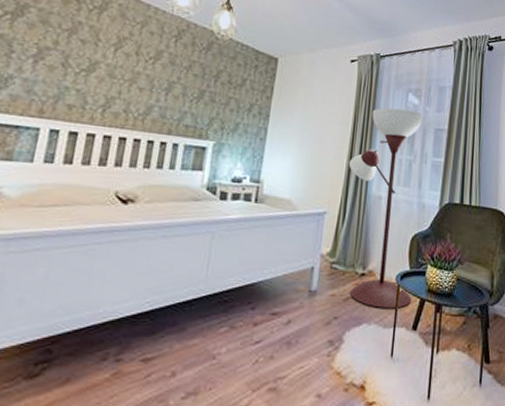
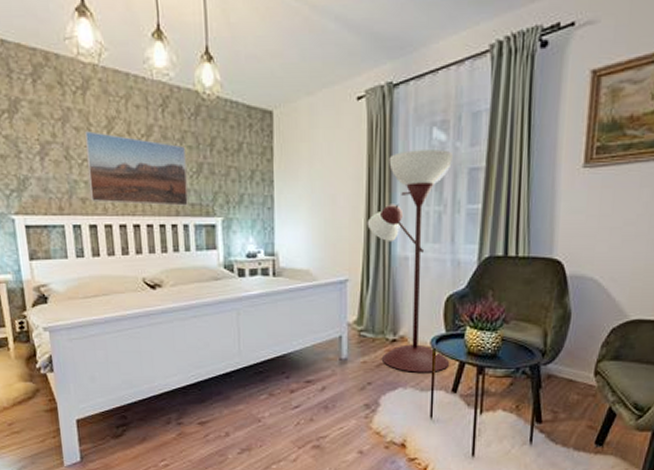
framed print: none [78,45,190,126] -> present [84,131,188,206]

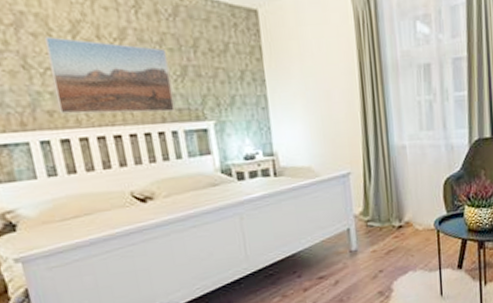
floor lamp: present [367,149,452,372] -> none [363,42,454,255]

